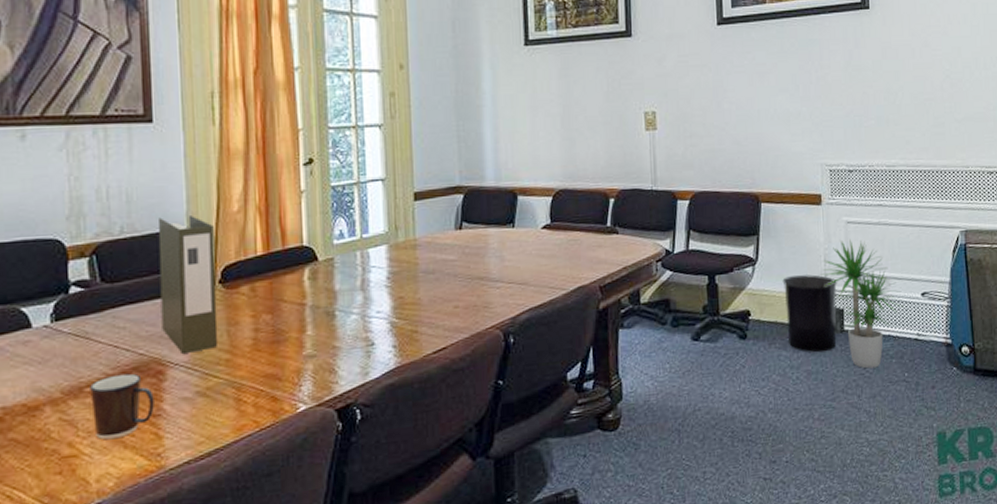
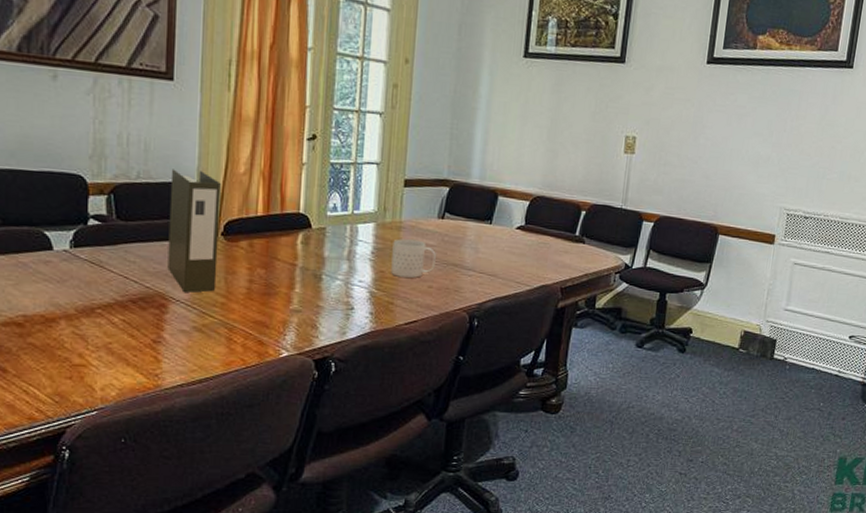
mug: present [90,373,154,440] -> none [100,301,156,357]
mug: none [409,256,459,301] -> present [391,239,436,278]
waste bin: present [782,274,838,352] -> none [722,304,776,373]
potted plant: present [821,239,904,369] -> none [762,278,831,395]

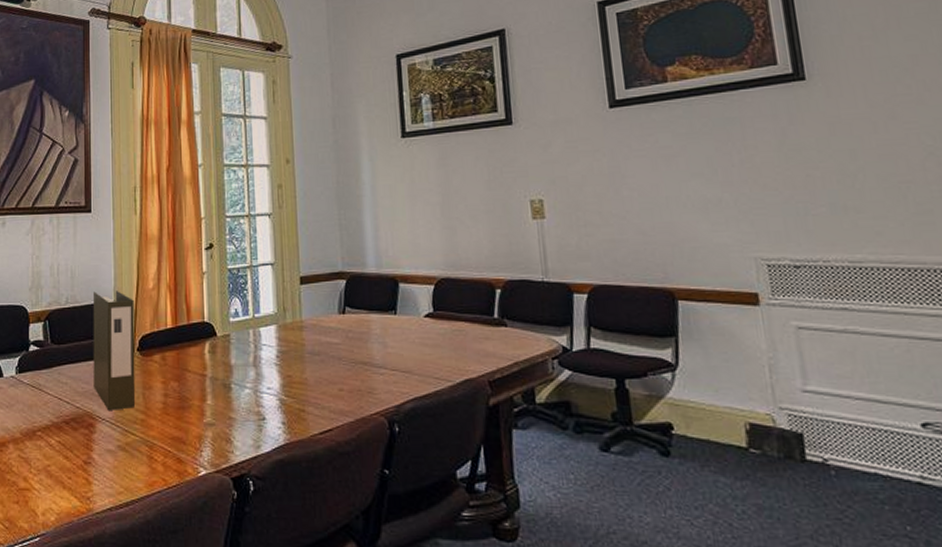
mug: present [391,239,436,278] -> none [296,339,343,381]

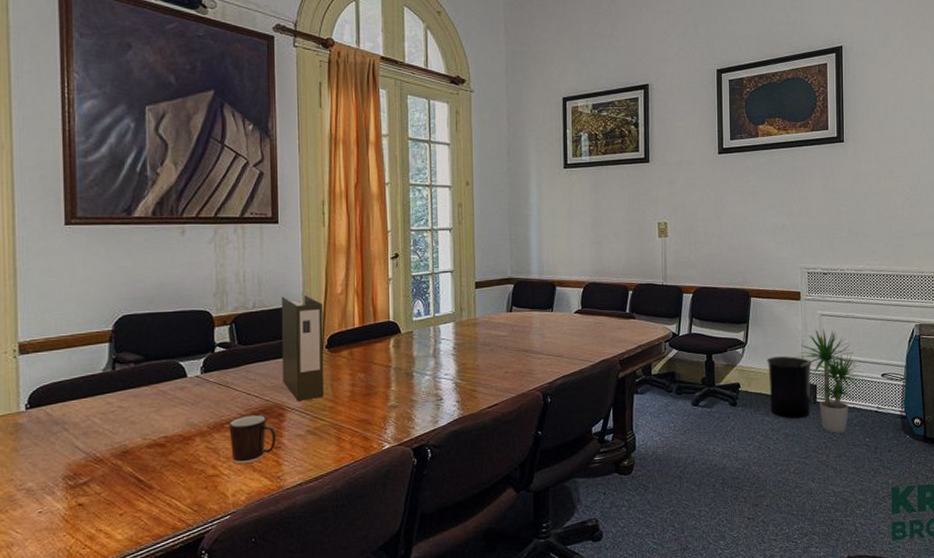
mug: none [41,423,86,479] -> present [229,414,276,465]
waste bin: none [713,387,796,483] -> present [767,356,813,418]
potted plant: none [766,348,895,514] -> present [798,328,866,434]

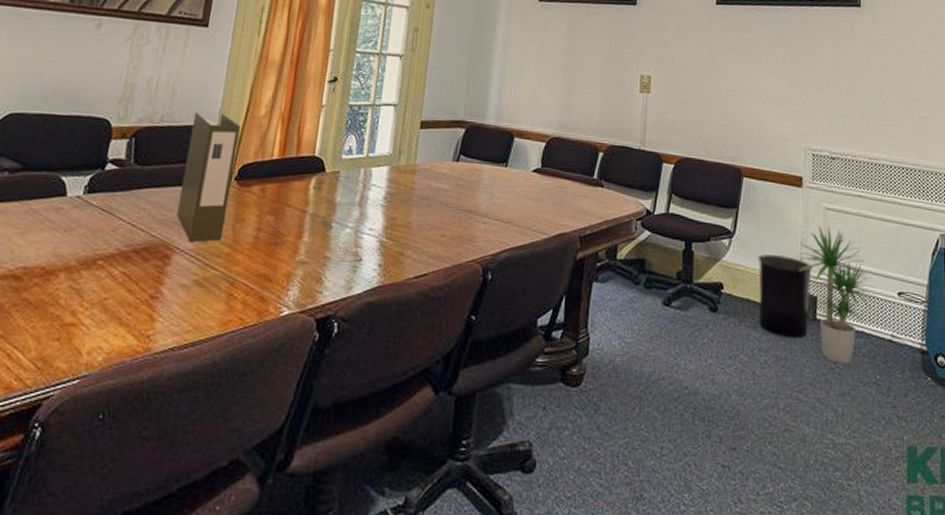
mug: present [229,414,276,465] -> none [97,252,157,315]

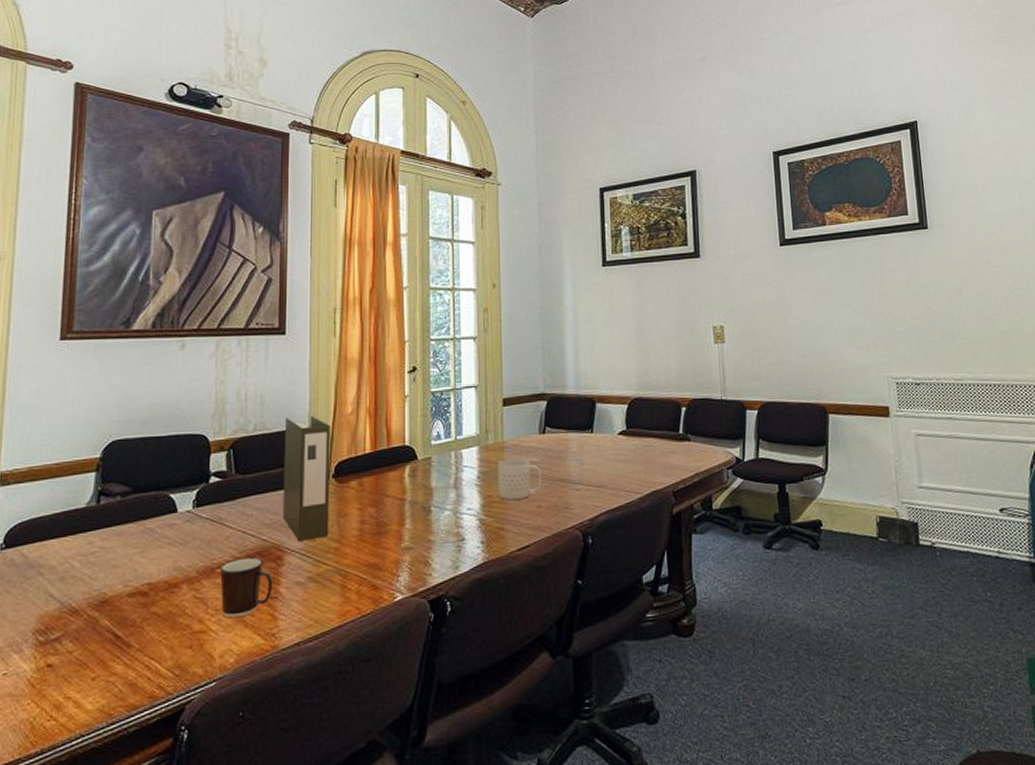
mug: none [97,252,157,315] -> present [220,557,273,619]
mug: none [402,183,450,226] -> present [498,458,542,500]
waste bin: present [758,254,814,338] -> none [853,486,912,566]
potted plant: present [797,226,879,365] -> none [892,451,981,586]

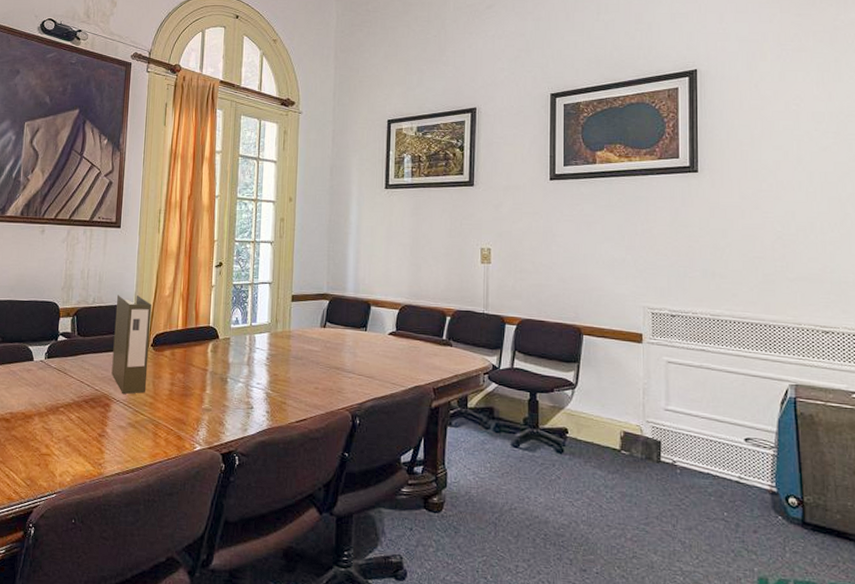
mug: present [220,557,273,619] -> none [62,402,102,448]
mug: present [498,458,542,500] -> none [283,346,320,380]

